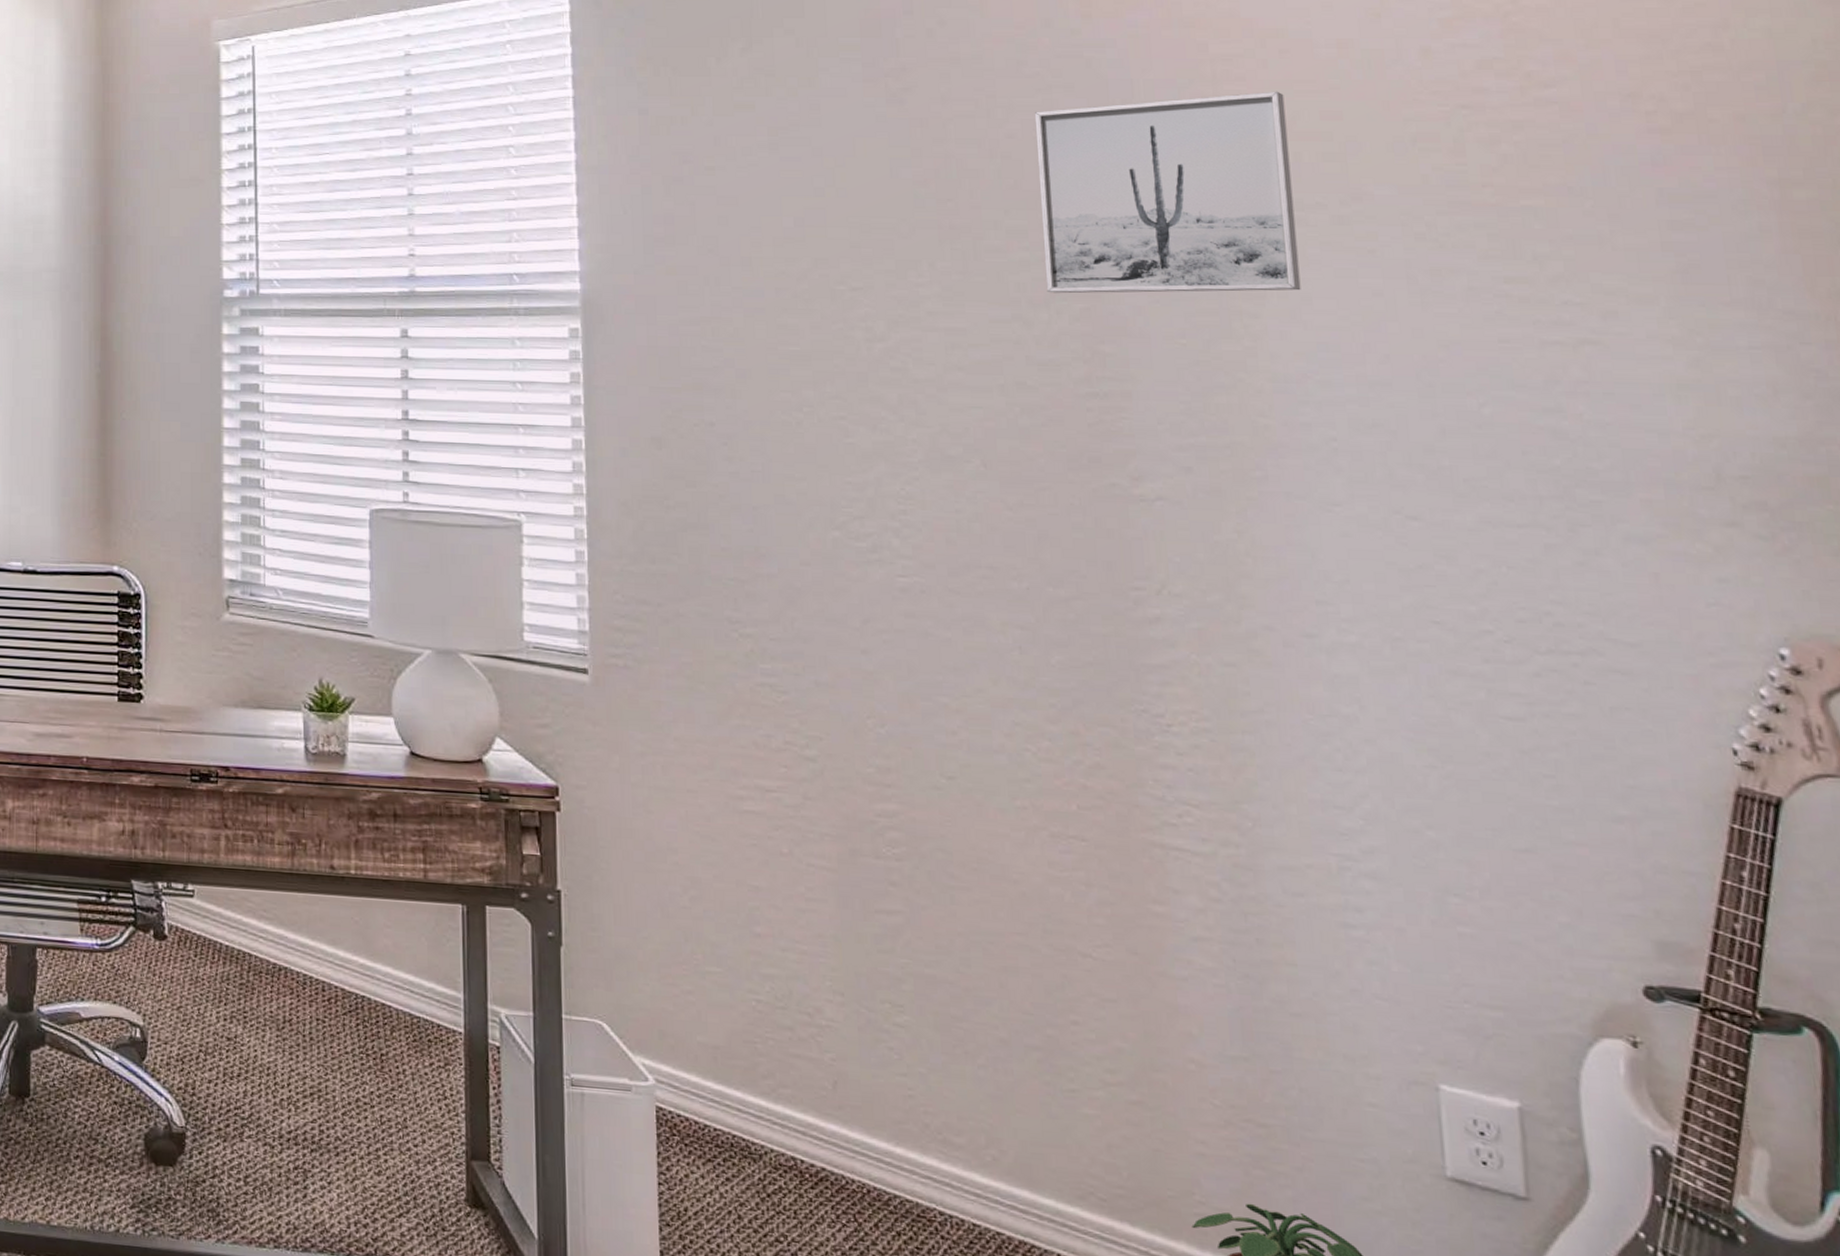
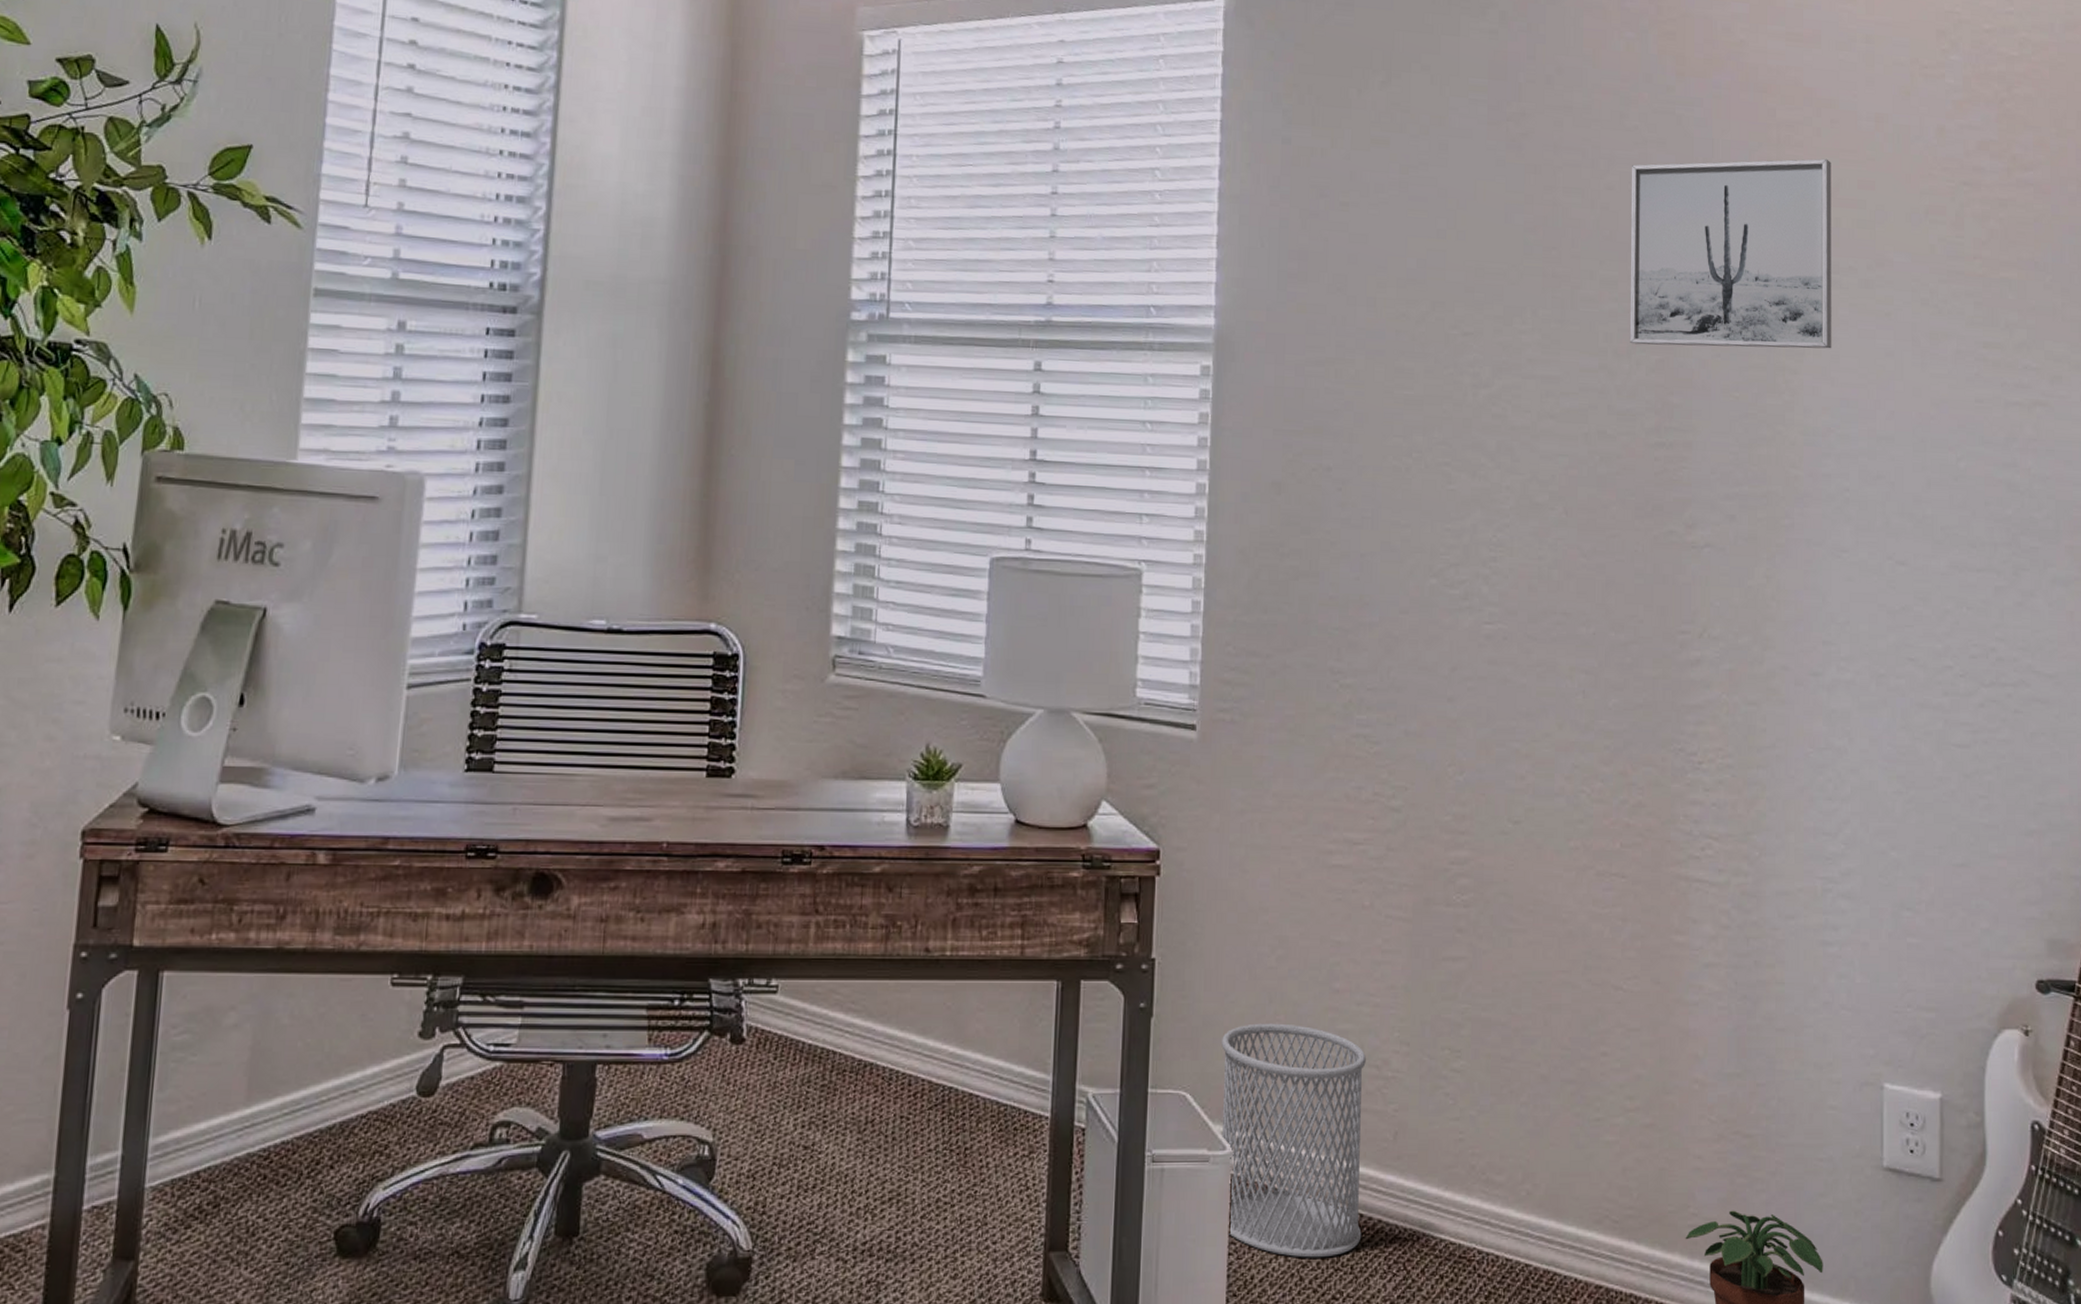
wastebasket: none [636,960,804,1199] -> present [1221,1023,1366,1258]

